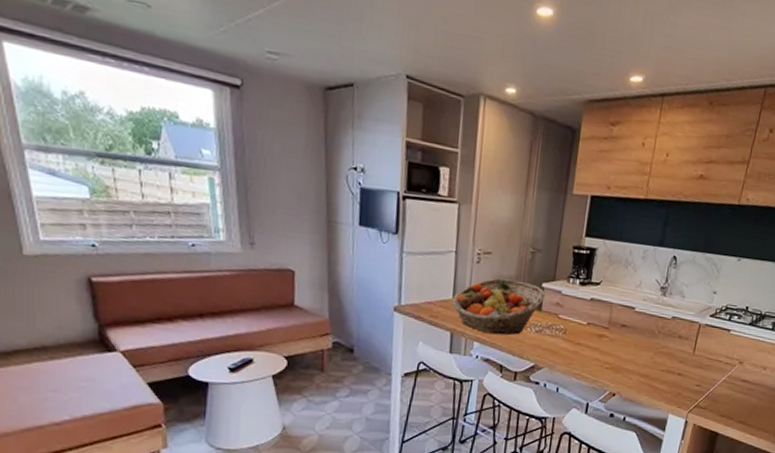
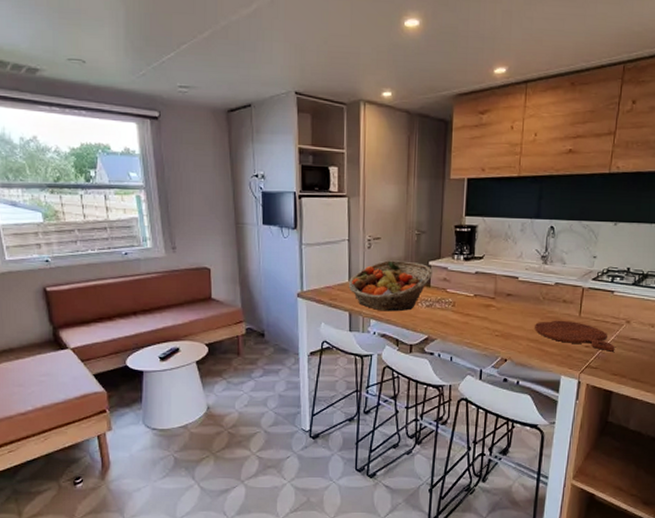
cutting board: none [647,355,726,392] -> present [535,320,615,352]

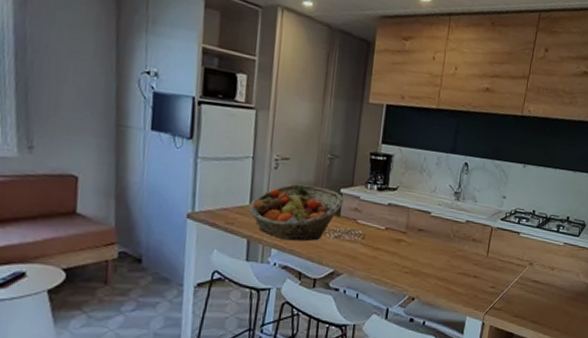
cutting board: present [535,320,615,352] -> none [444,258,518,293]

